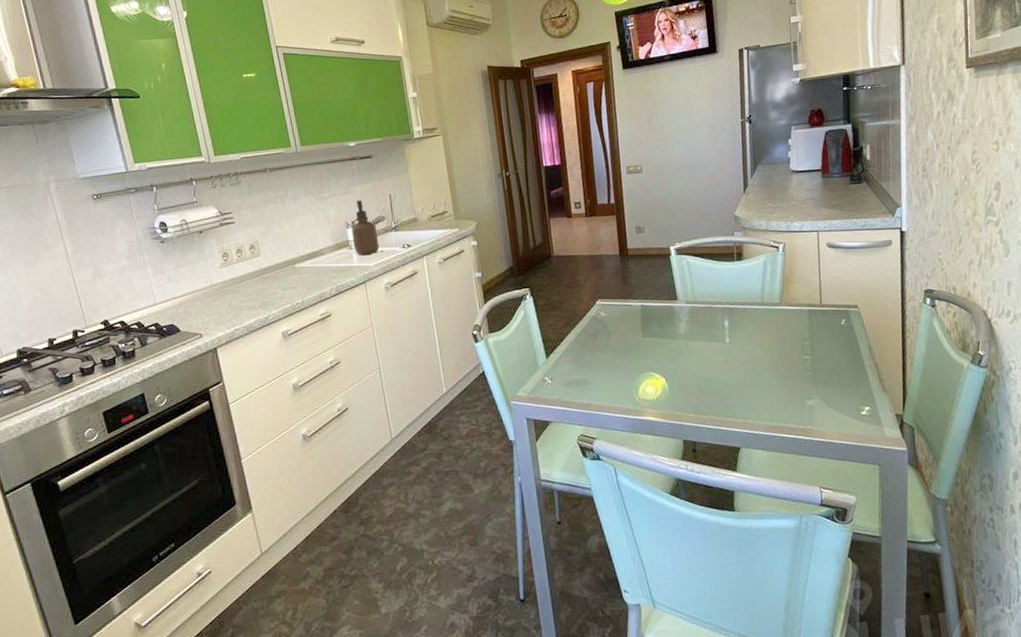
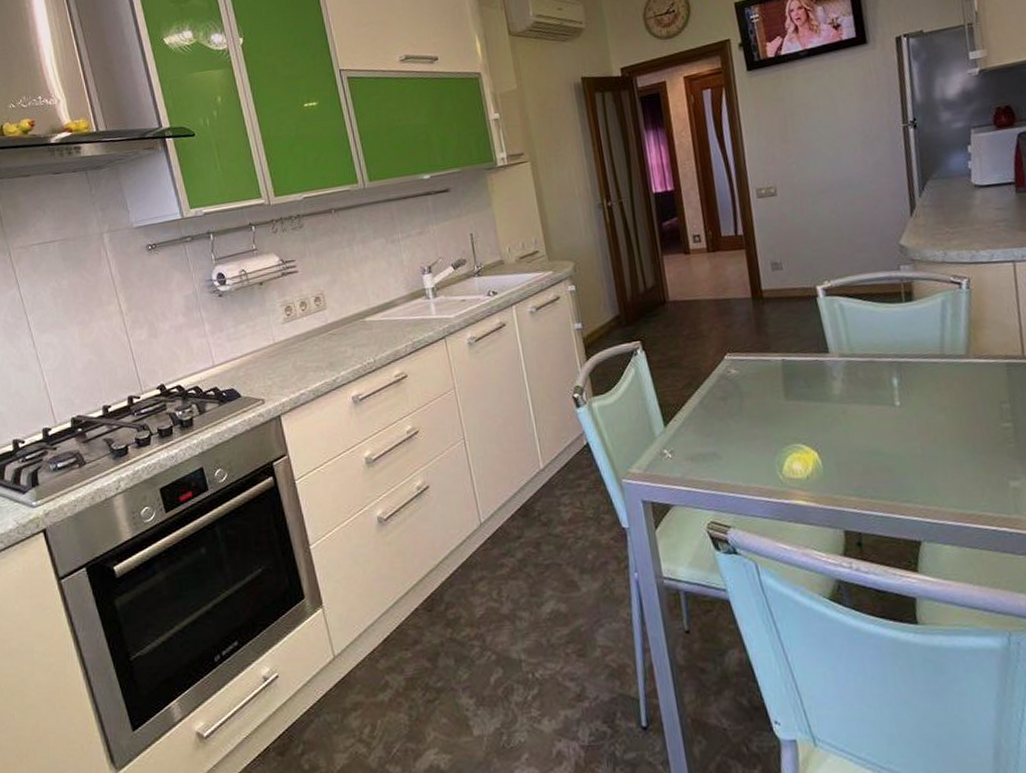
soap dispenser: present [352,199,380,255] -> none [428,240,461,306]

